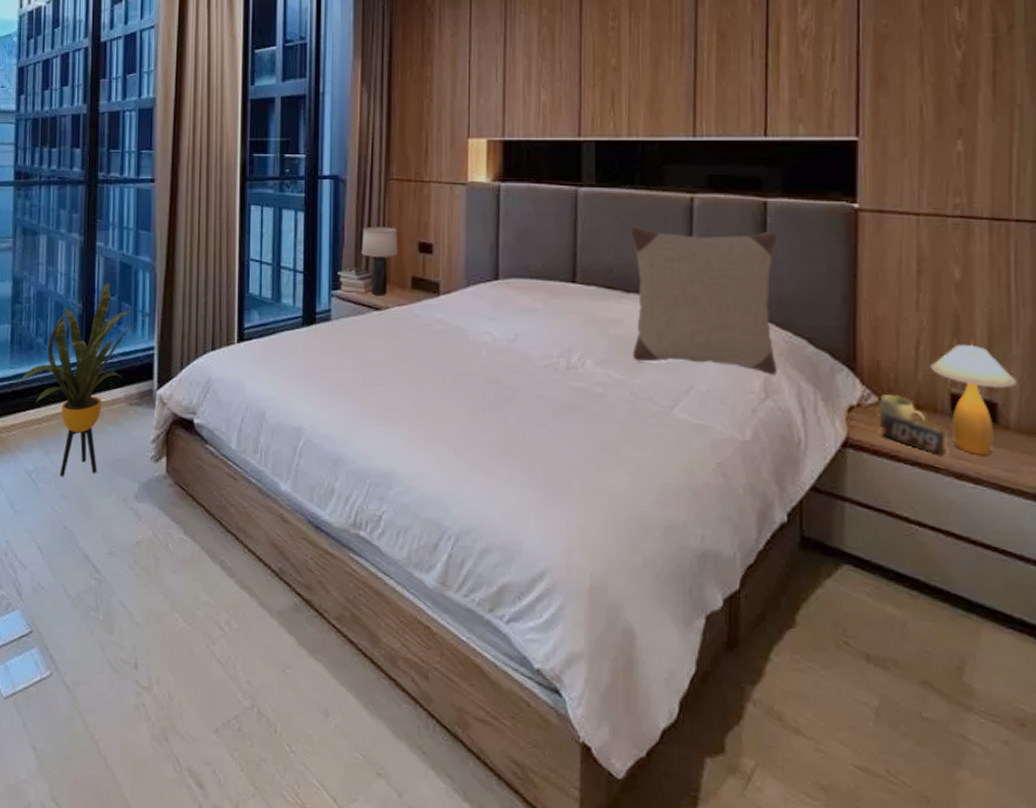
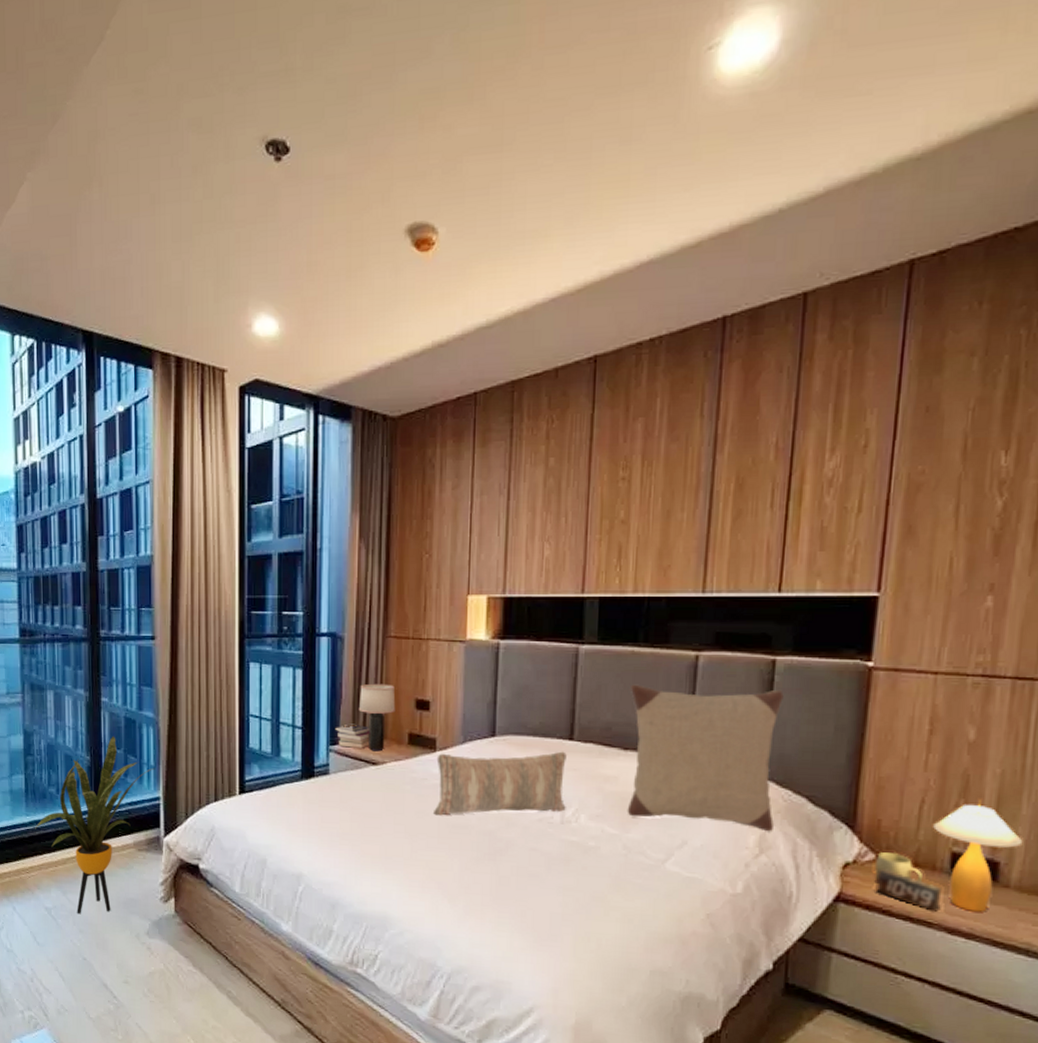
pillow: none [438,294,571,363] -> present [434,751,567,816]

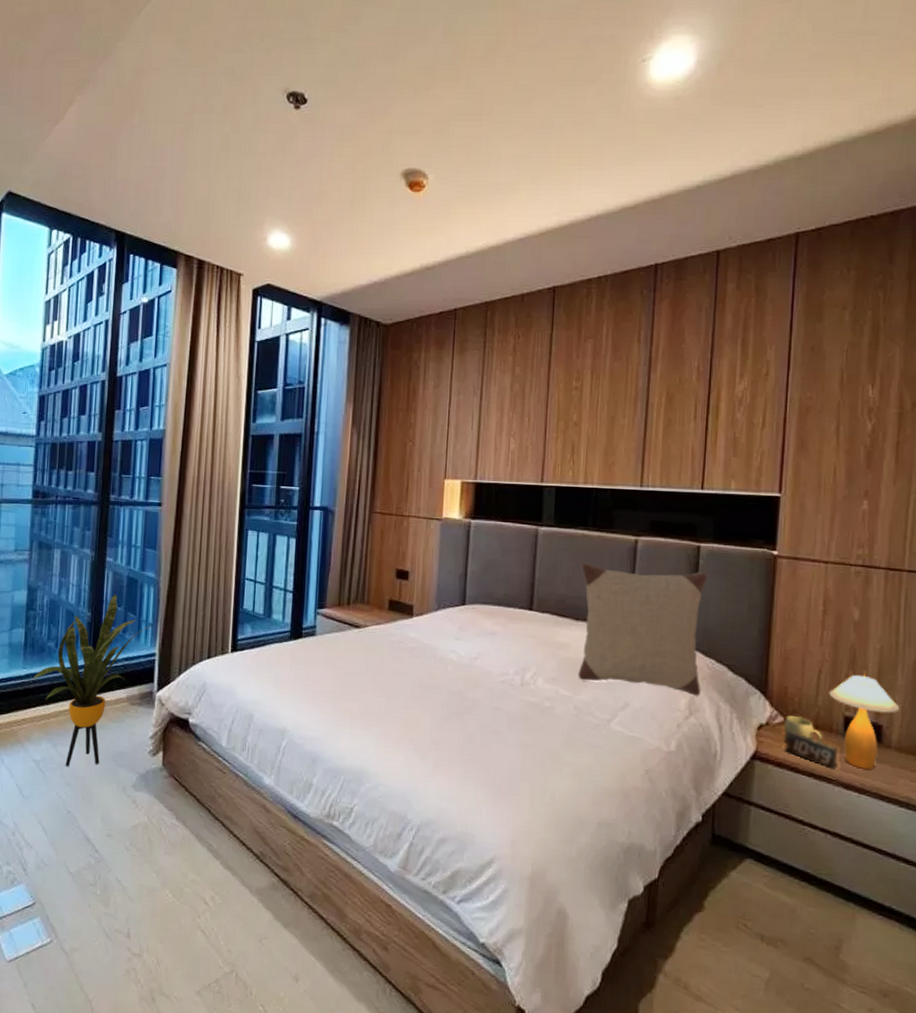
books: present [335,723,370,750] -> none [323,589,355,613]
table lamp: present [358,683,396,752] -> none [345,553,378,616]
pillow: present [434,751,567,816] -> none [409,619,527,676]

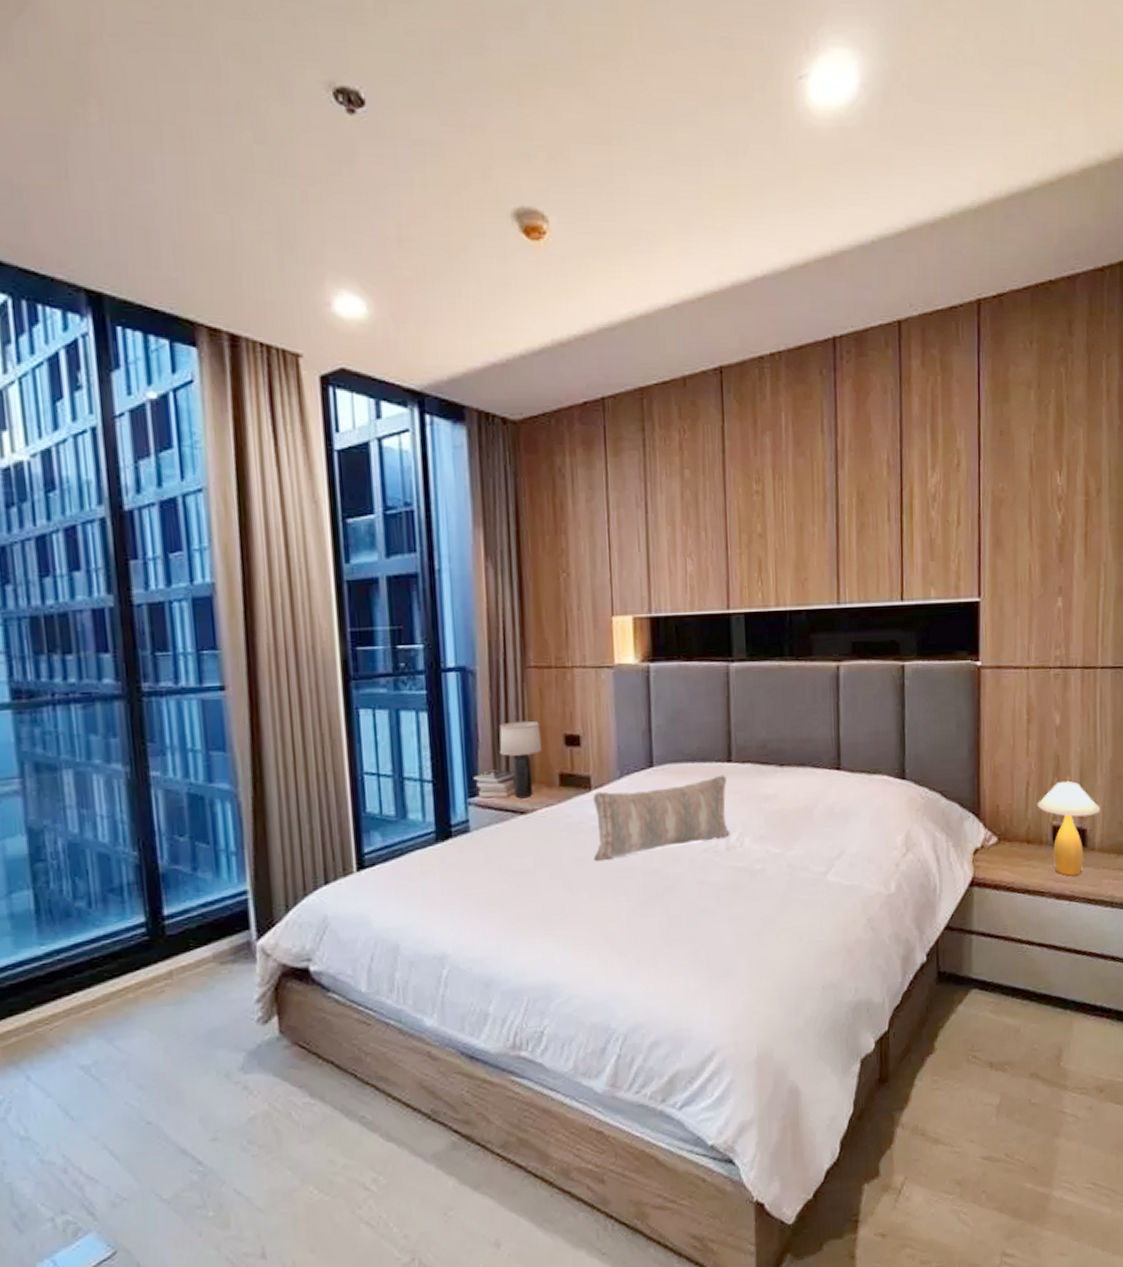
house plant: present [31,594,153,766] -> none [55,820,238,1064]
books: none [323,589,355,613] -> present [473,770,516,799]
table lamp: none [345,553,378,616] -> present [499,720,542,799]
pillow: none [409,619,527,676] -> present [592,774,730,862]
pillow: present [578,562,707,695] -> none [780,694,916,834]
mug: present [784,716,823,742] -> none [998,833,1035,861]
alarm clock: present [785,729,838,770] -> none [1000,848,1049,883]

